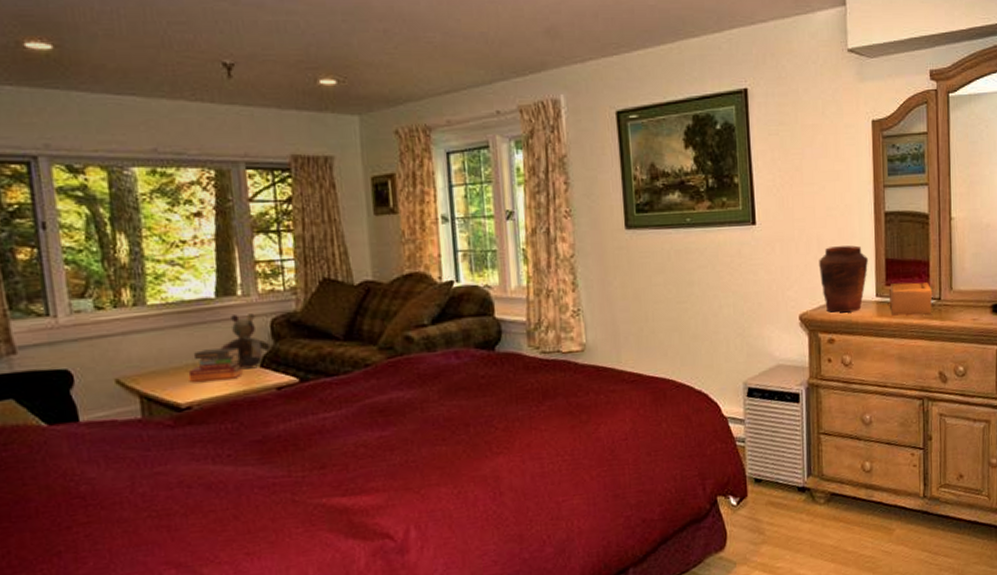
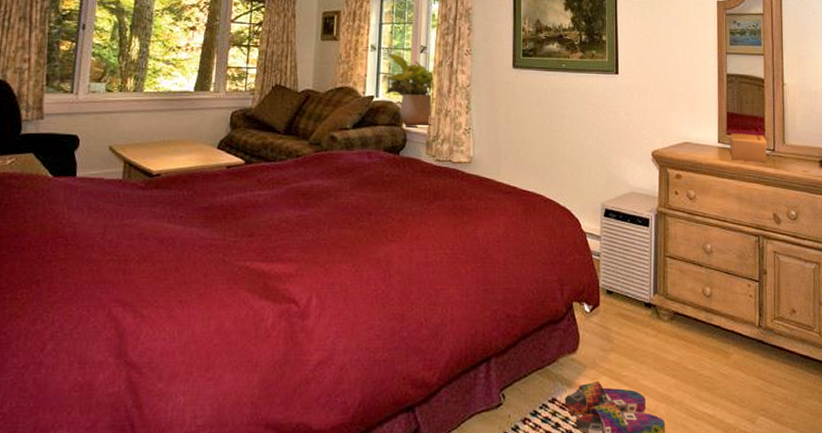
books: present [188,347,243,382] -> none [162,130,204,155]
stuffed bear: present [220,313,271,370] -> none [190,106,228,149]
potted plant: none [464,224,533,316] -> present [386,54,435,128]
vase: present [819,245,869,313] -> none [670,98,713,154]

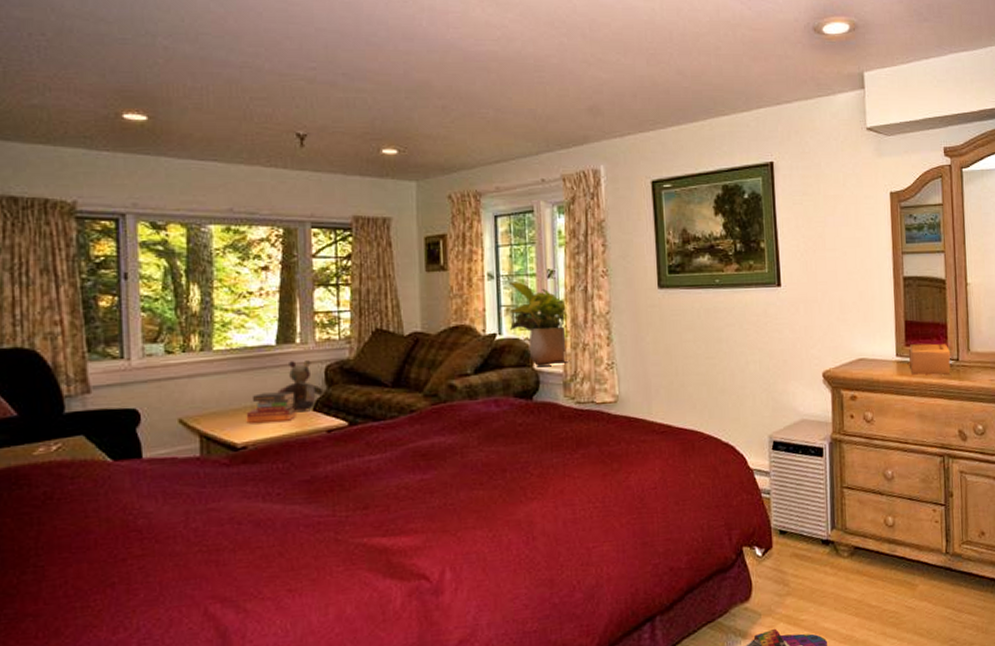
books: none [162,130,204,155] -> present [246,391,296,423]
stuffed bear: none [190,106,228,149] -> present [277,360,324,413]

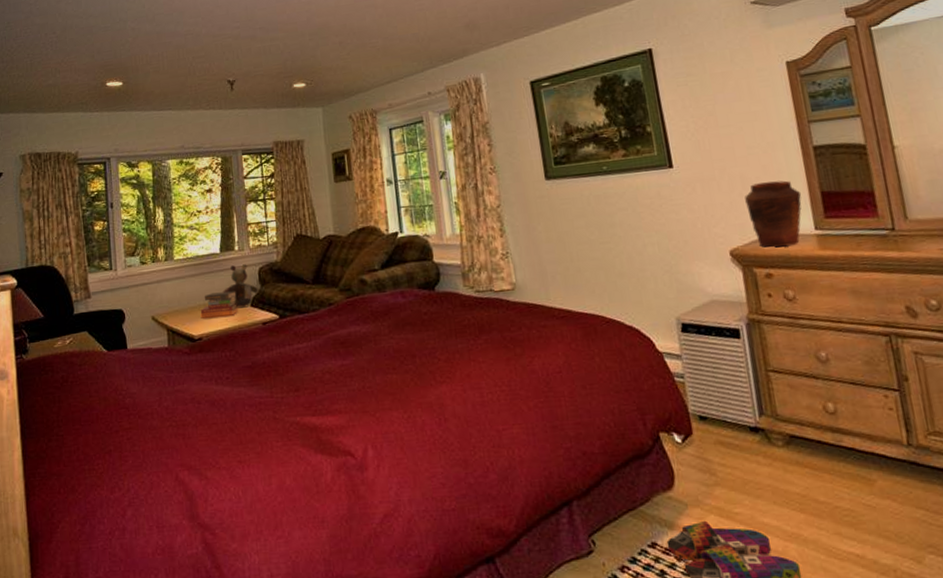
potted plant: present [508,282,570,367] -> none [405,184,467,260]
vase: none [841,307,889,372] -> present [745,180,802,248]
jewelry box: present [907,343,951,375] -> none [829,213,886,248]

